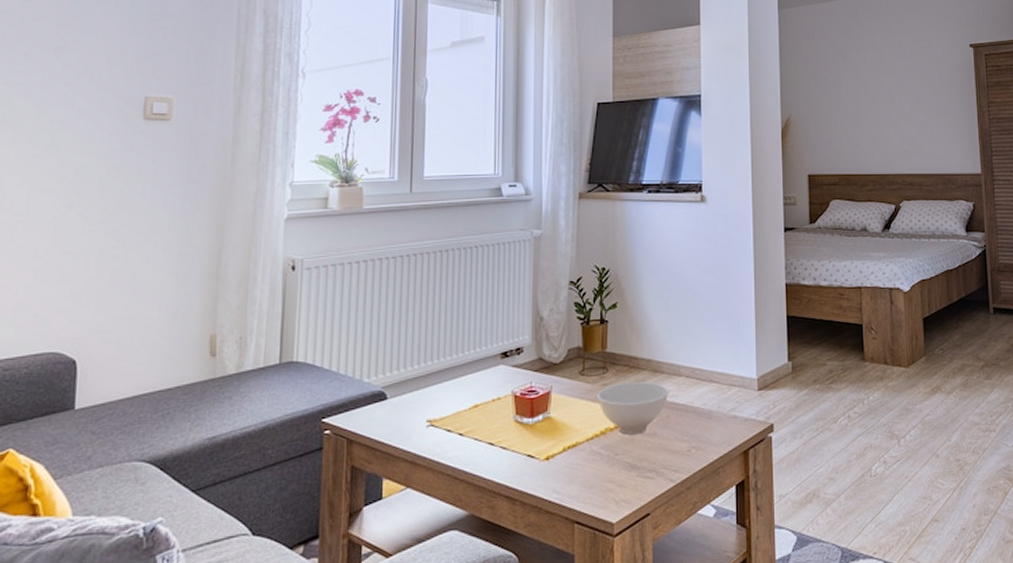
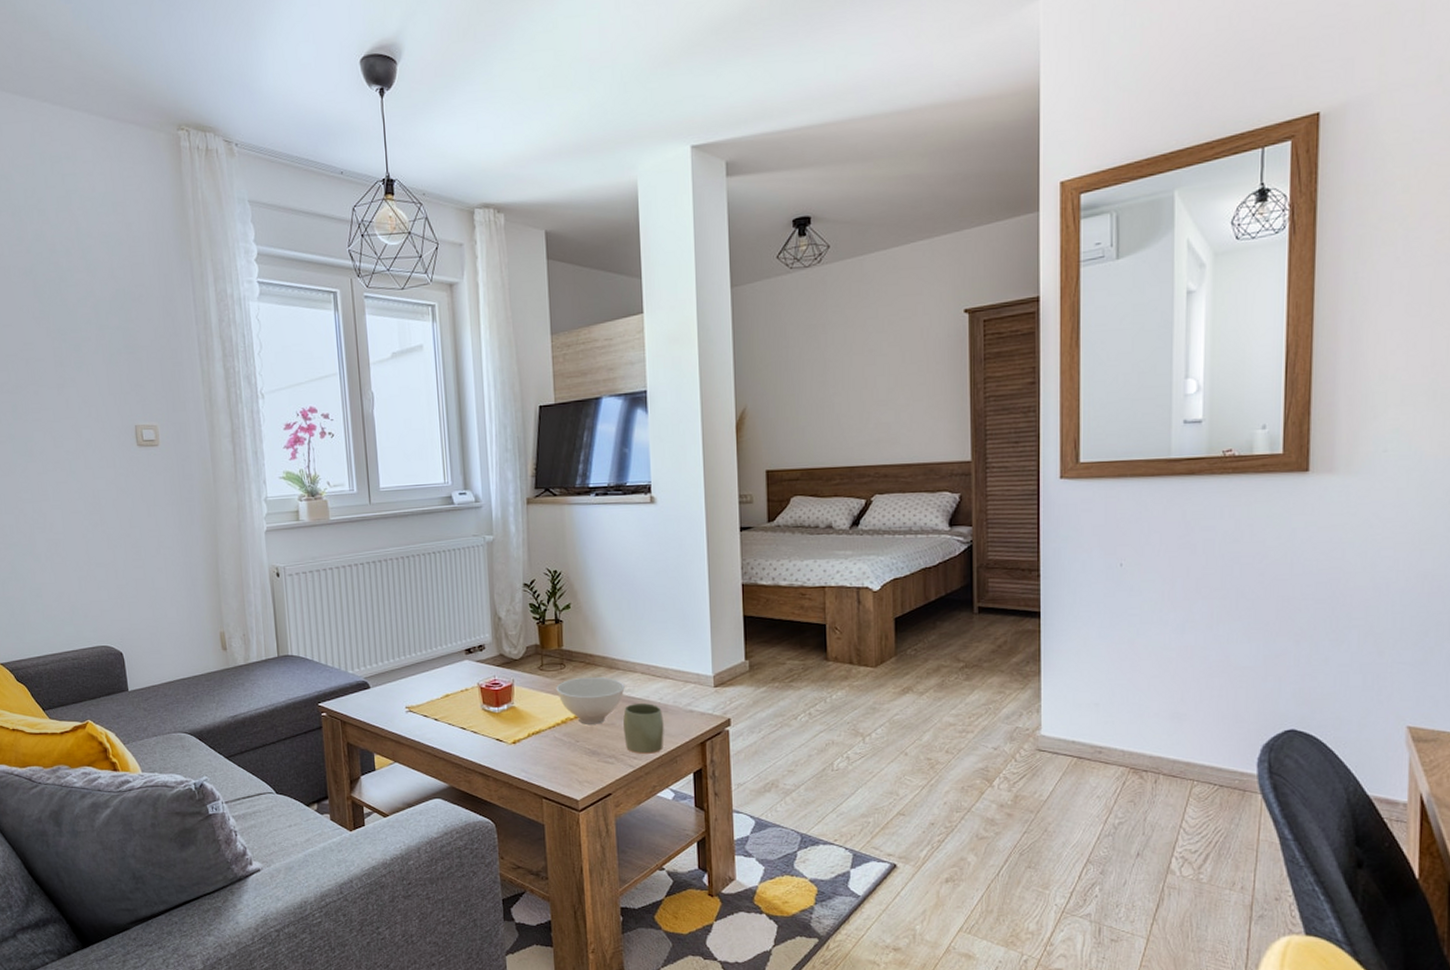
mug: none [666,410,707,468] -> present [623,703,664,755]

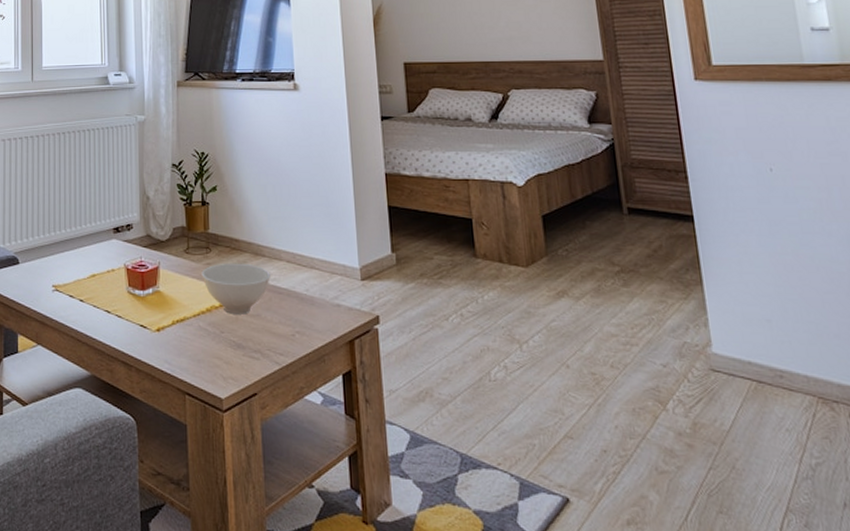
mug: present [623,703,664,755] -> none [269,294,311,352]

